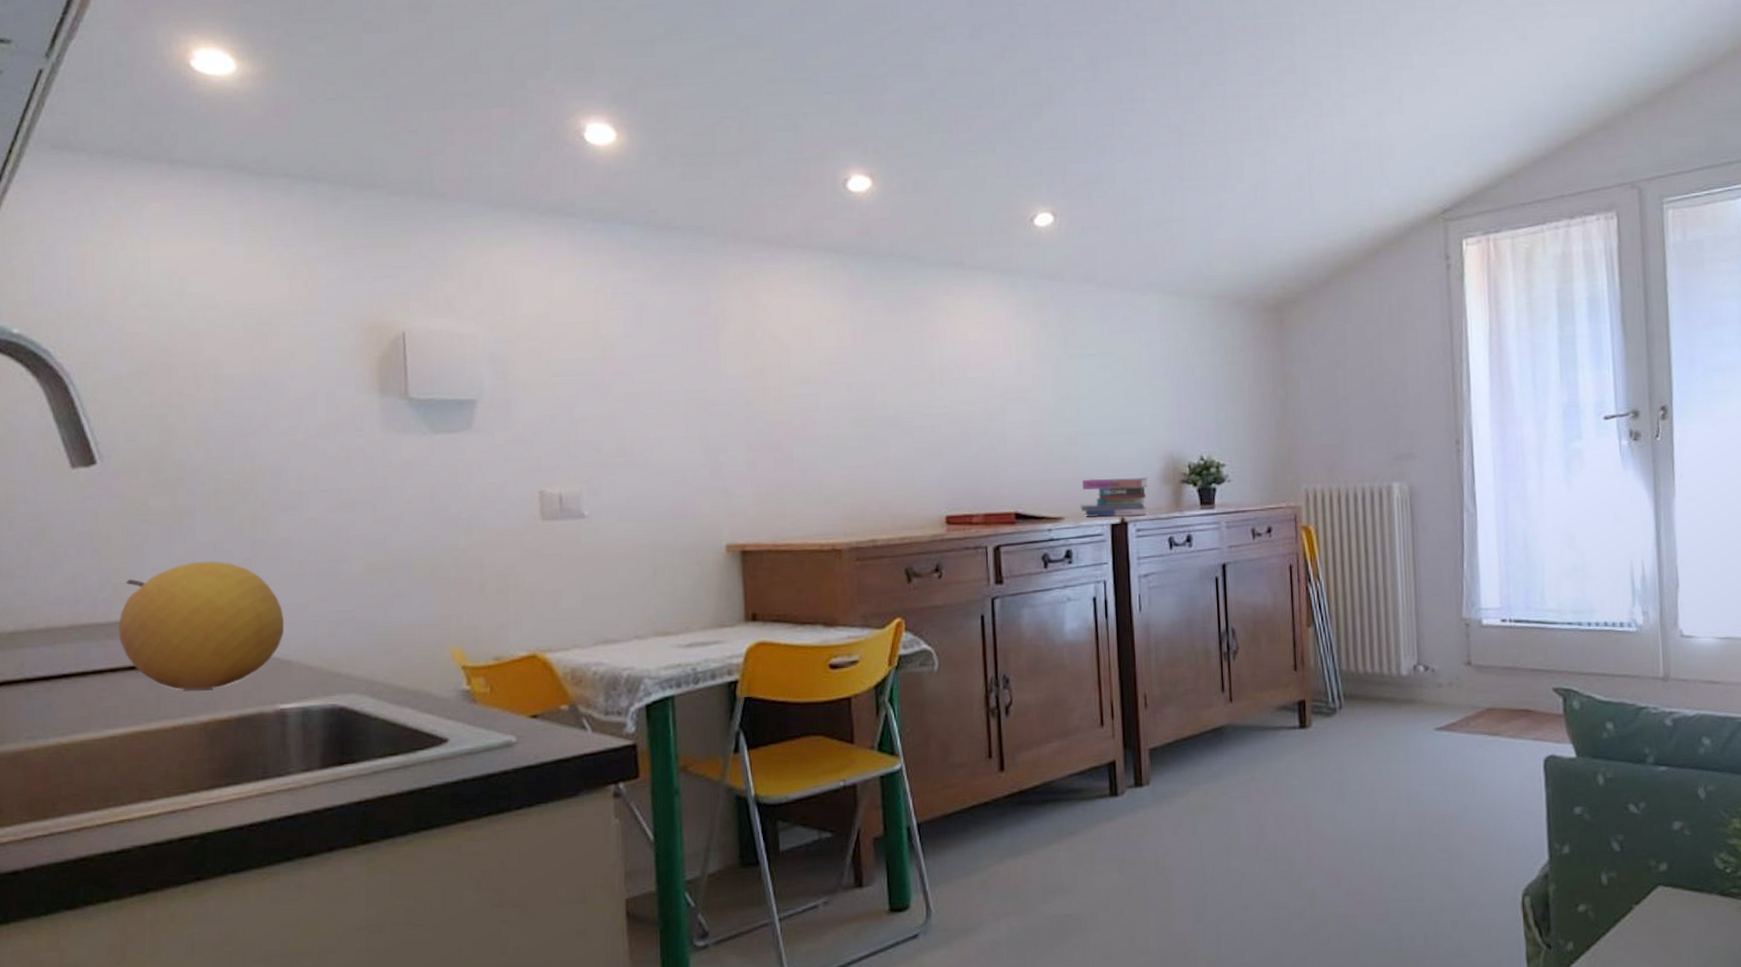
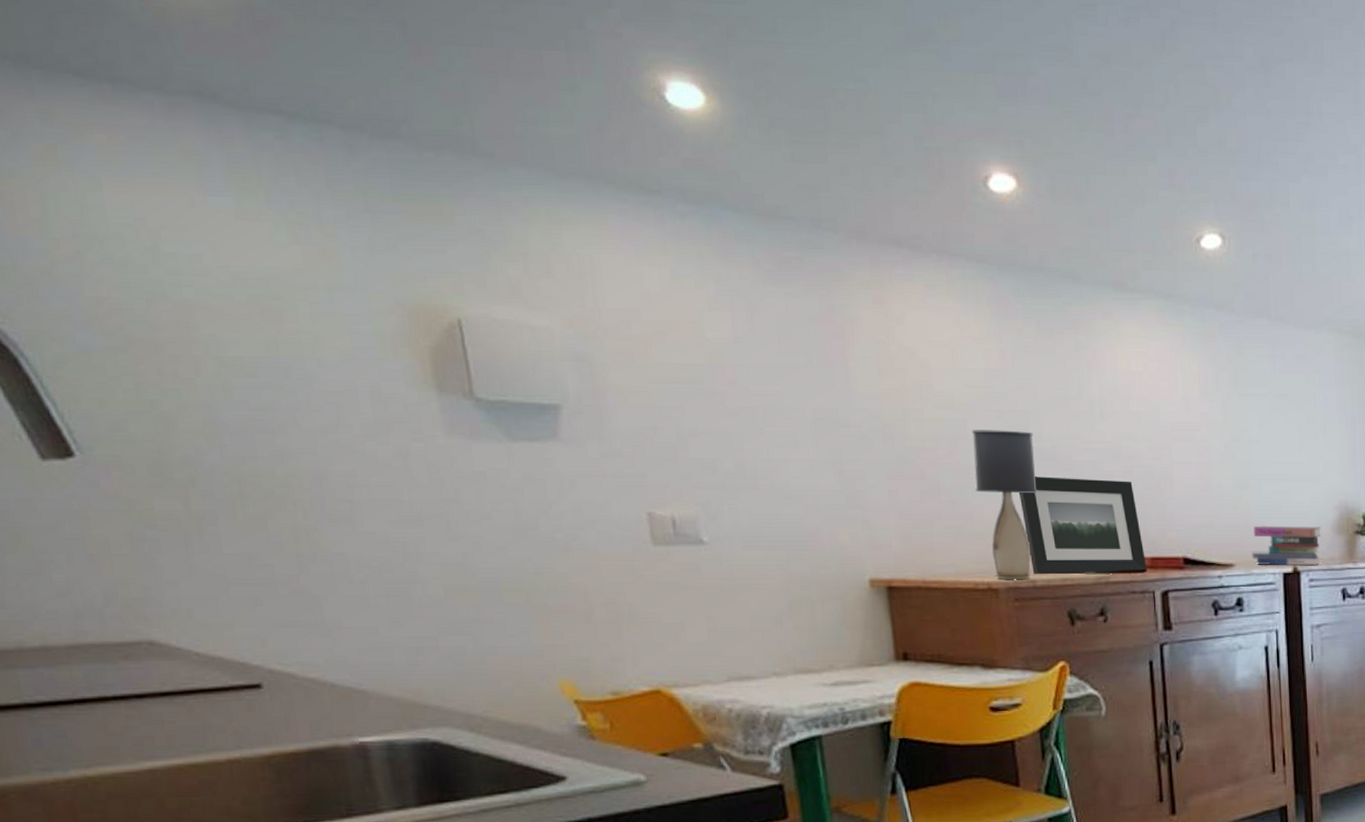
fruit: present [118,561,285,690] -> none [137,576,352,720]
table lamp: none [823,401,881,540] -> present [971,430,1037,579]
picture frame: none [864,441,981,535] -> present [1019,476,1147,575]

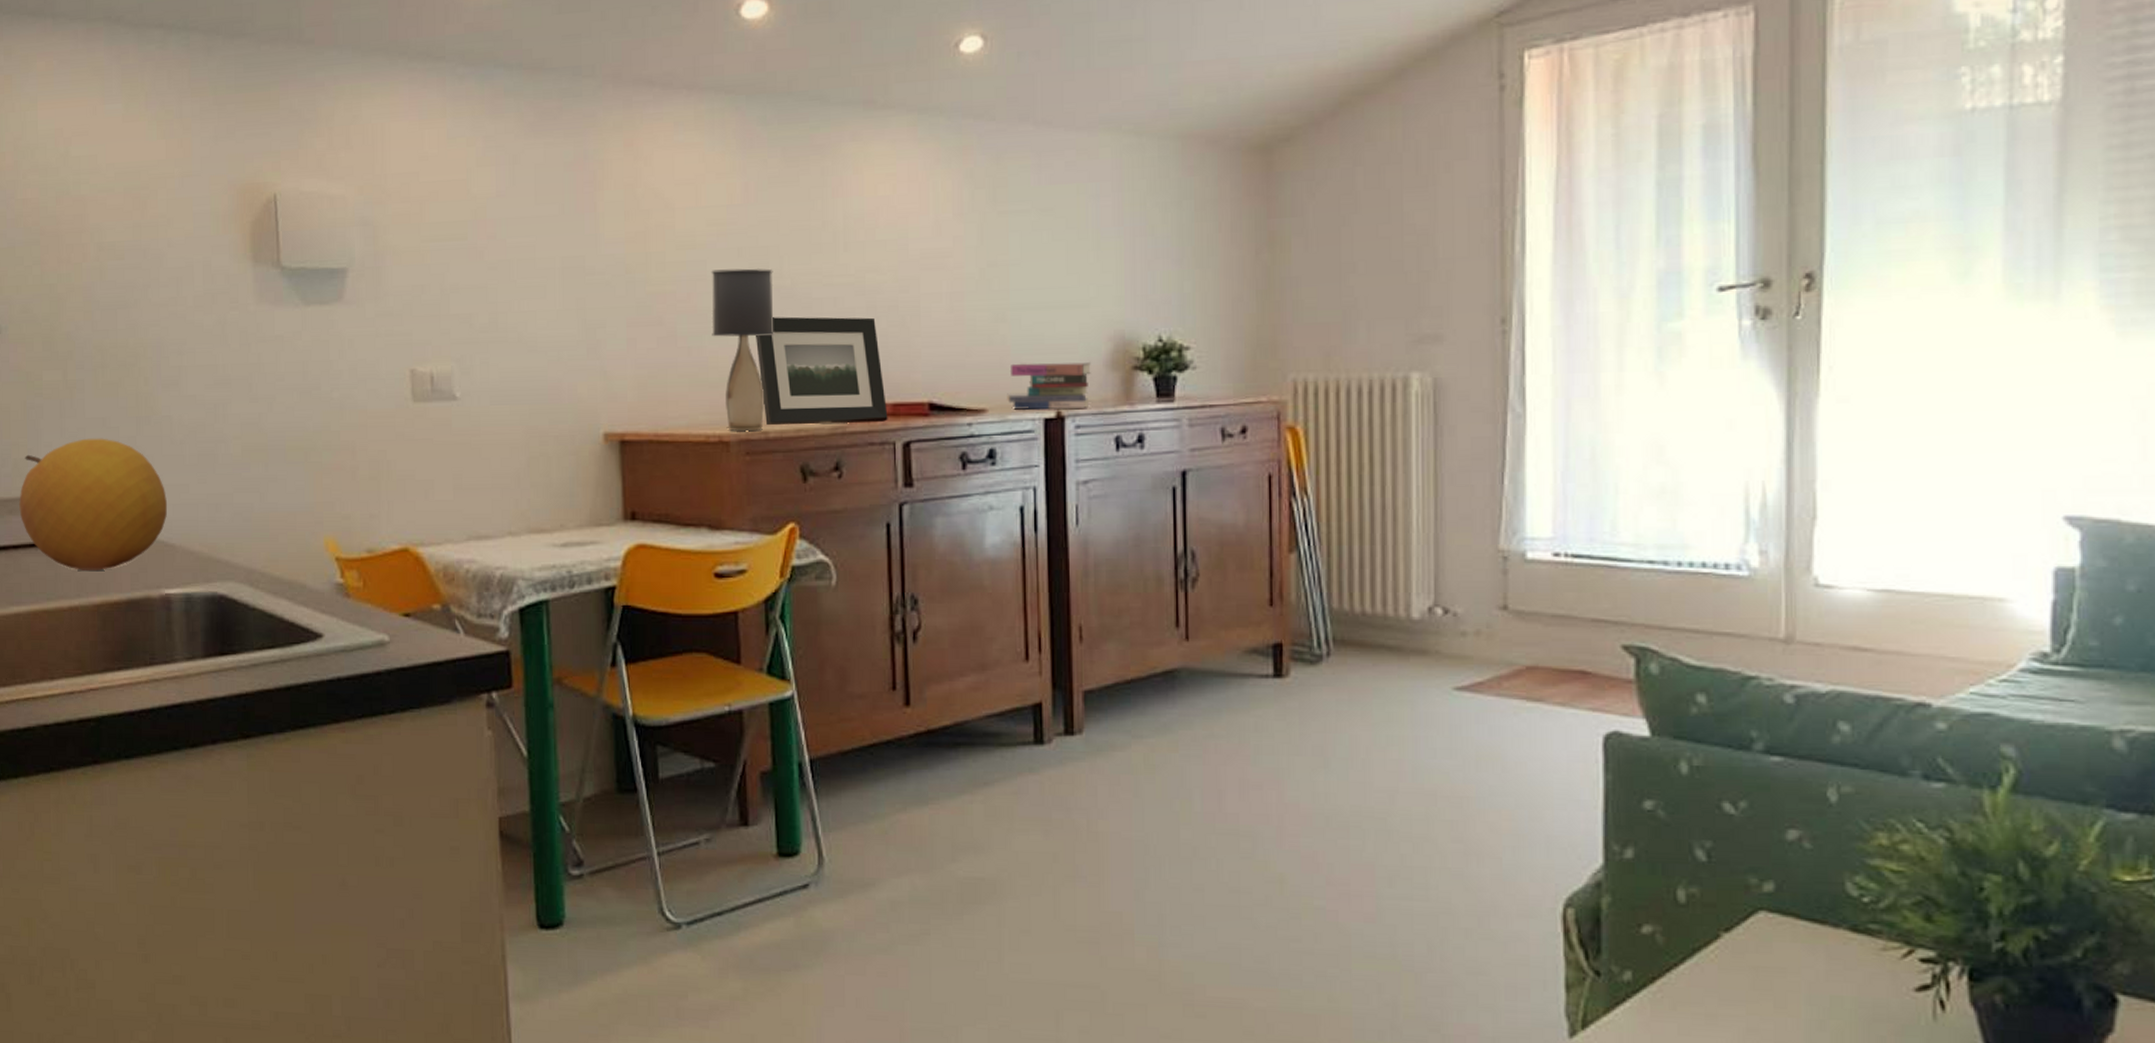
fruit: none [137,576,352,720] -> present [19,438,168,570]

